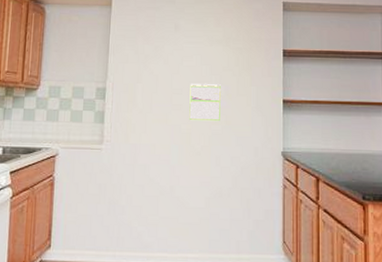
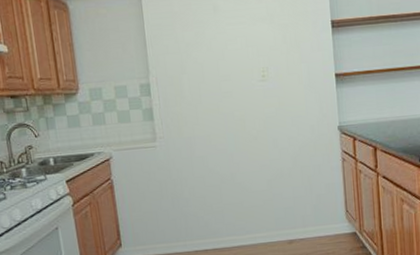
calendar: present [189,83,221,122] -> none [237,65,273,107]

